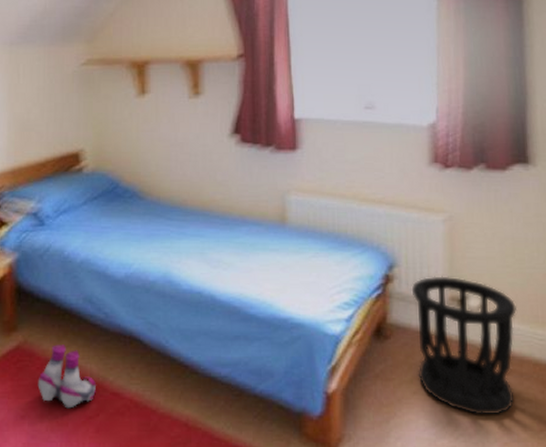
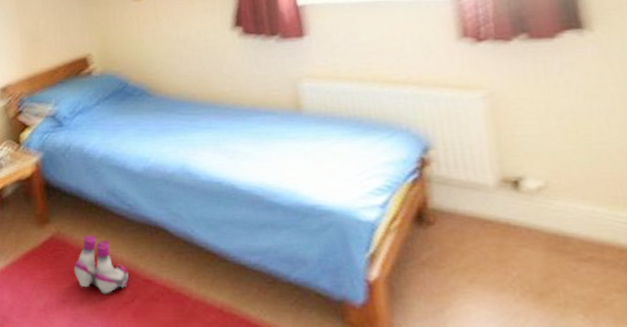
wastebasket: present [411,276,518,415] -> none [453,156,598,307]

